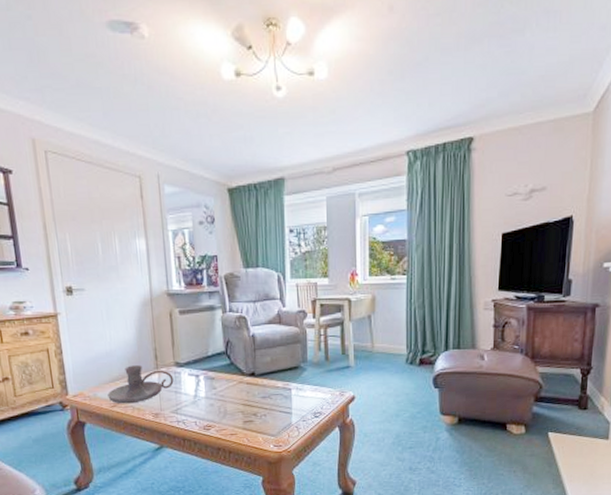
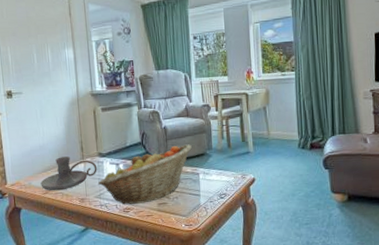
fruit basket: none [174,355,284,421] -> present [97,144,192,205]

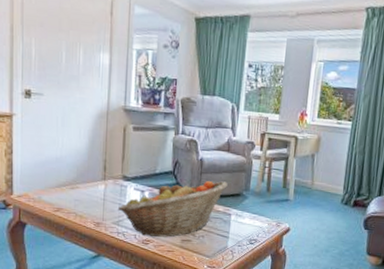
candle holder: present [40,156,97,191] -> none [52,173,119,211]

